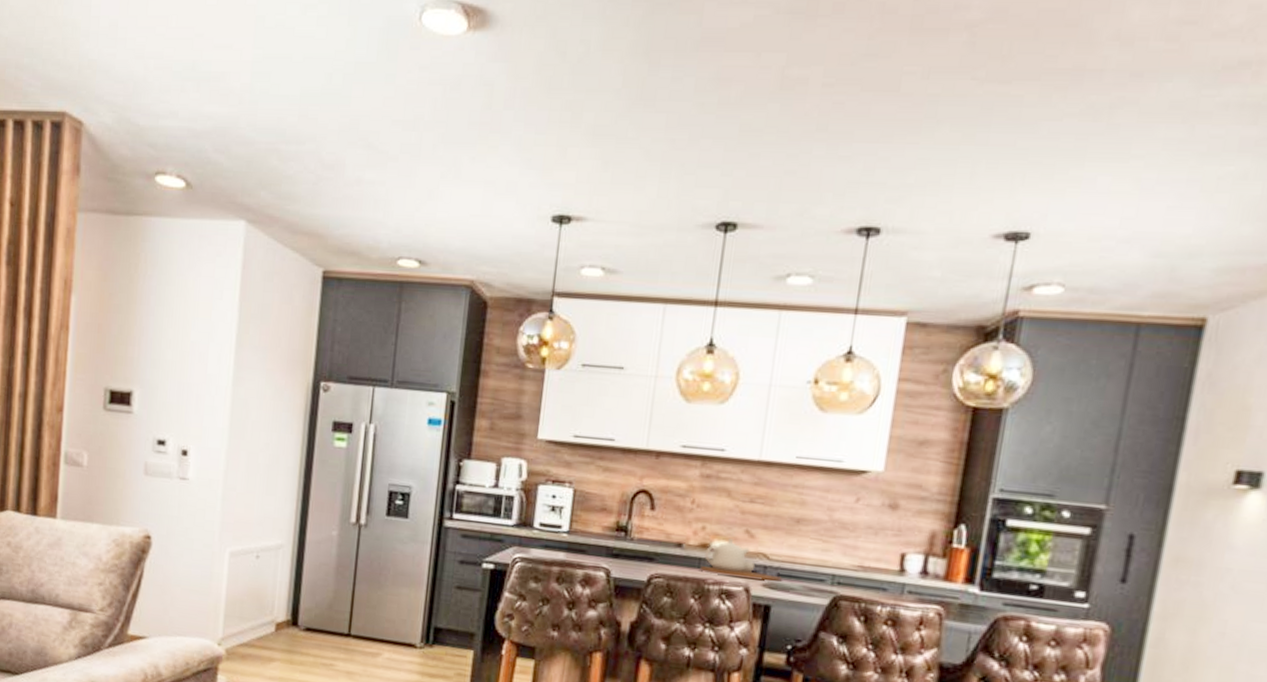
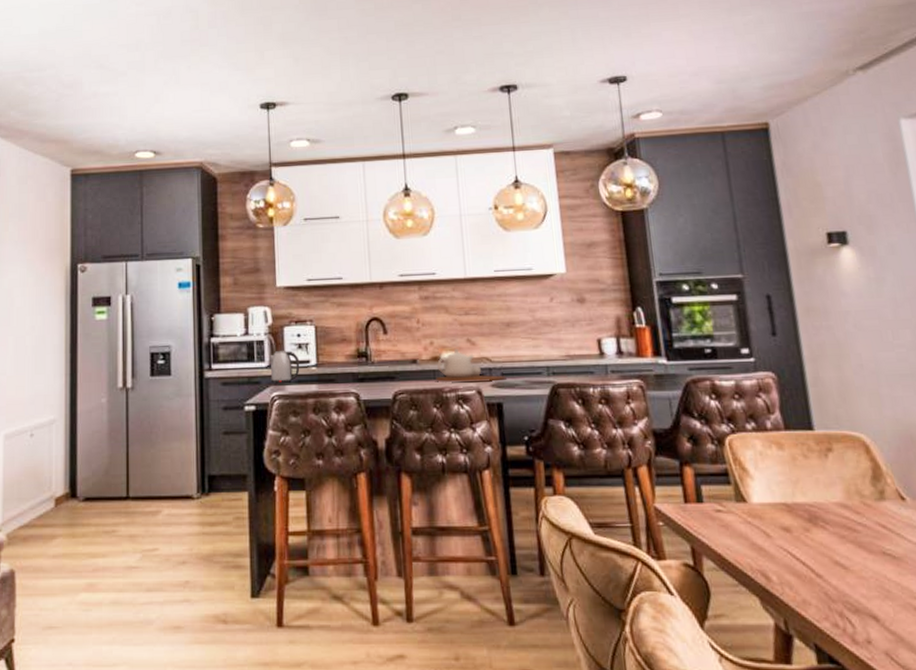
kettle: none [515,509,551,546] -> present [269,350,300,383]

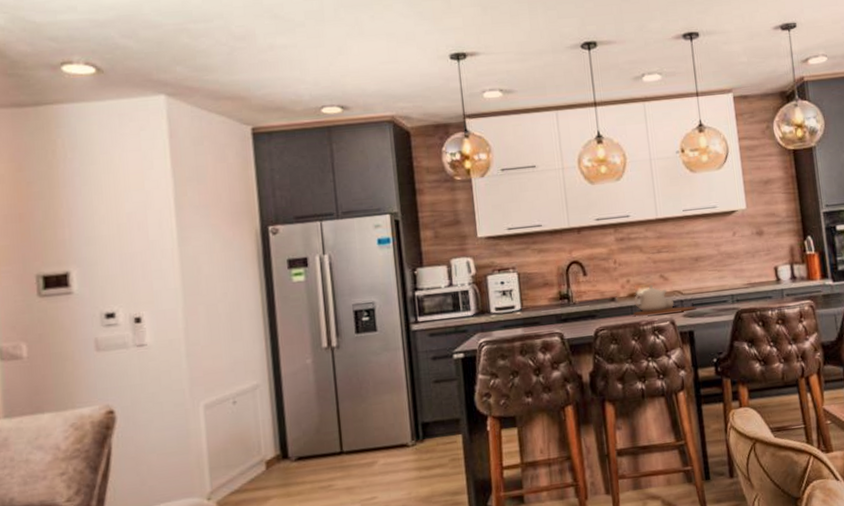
kettle: present [269,350,300,383] -> none [475,298,505,331]

